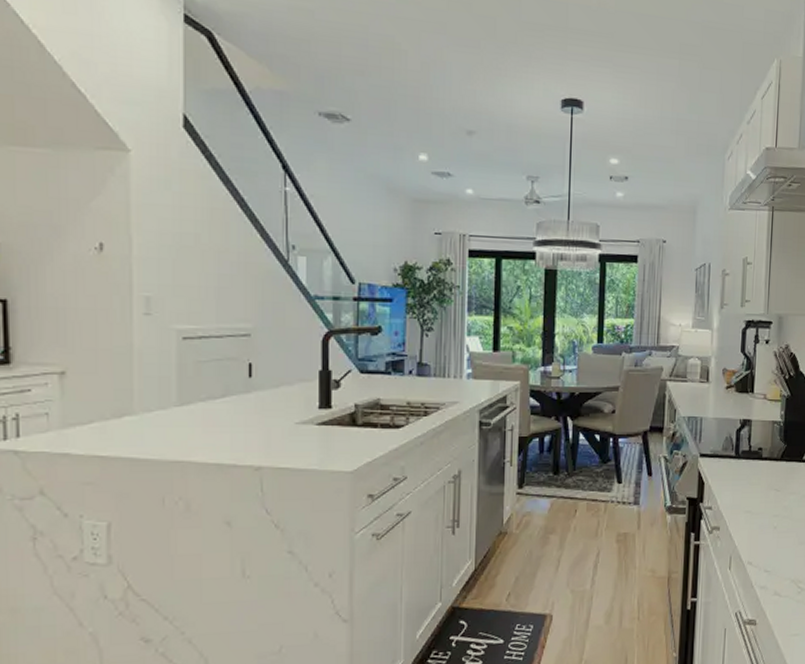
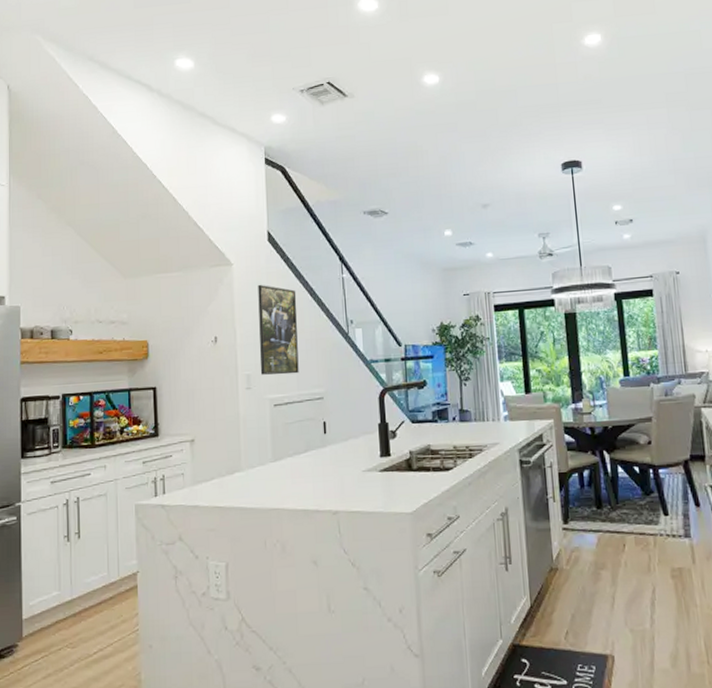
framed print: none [165,182,221,303] -> present [258,284,299,375]

